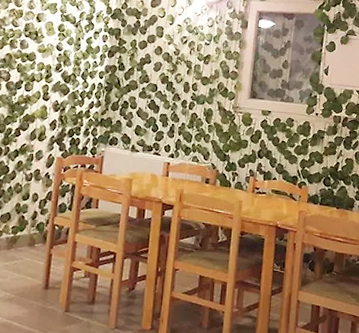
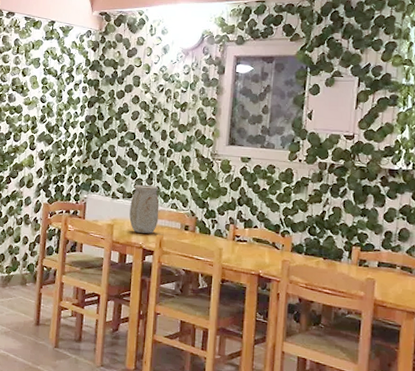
vase: none [149,137,181,187] -> present [129,184,160,234]

